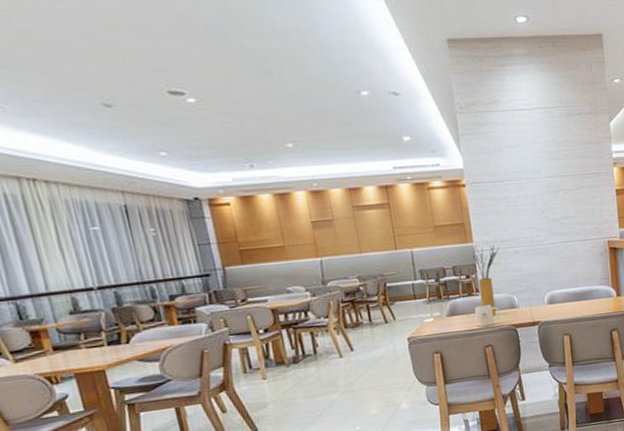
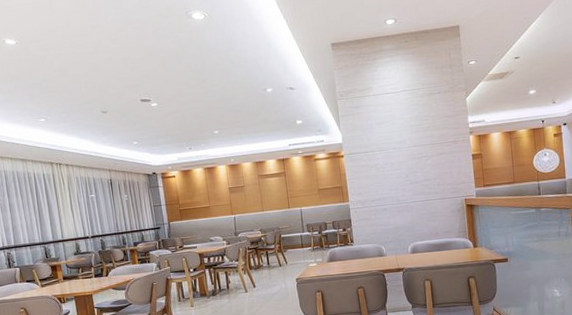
vase: present [472,245,500,317] -> none [348,204,371,264]
mug: present [474,304,501,327] -> none [349,253,371,271]

